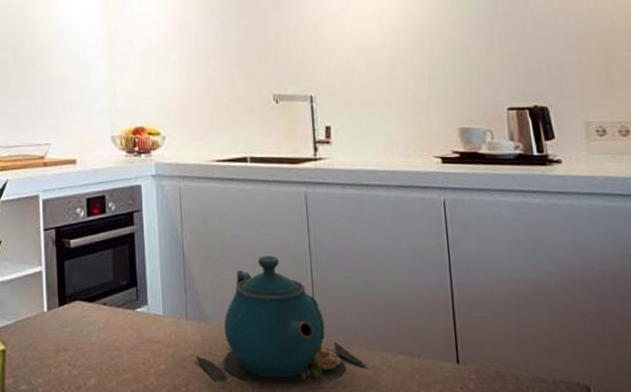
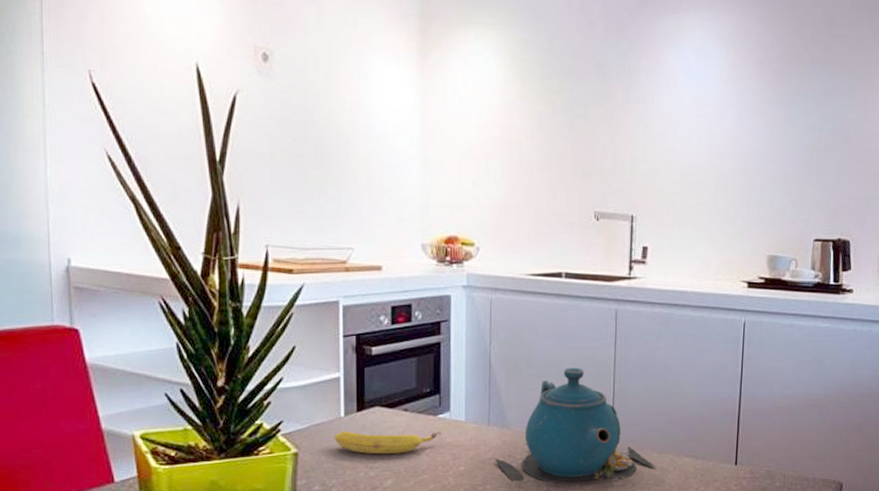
banana: none [39,326,141,352] -> present [334,431,442,455]

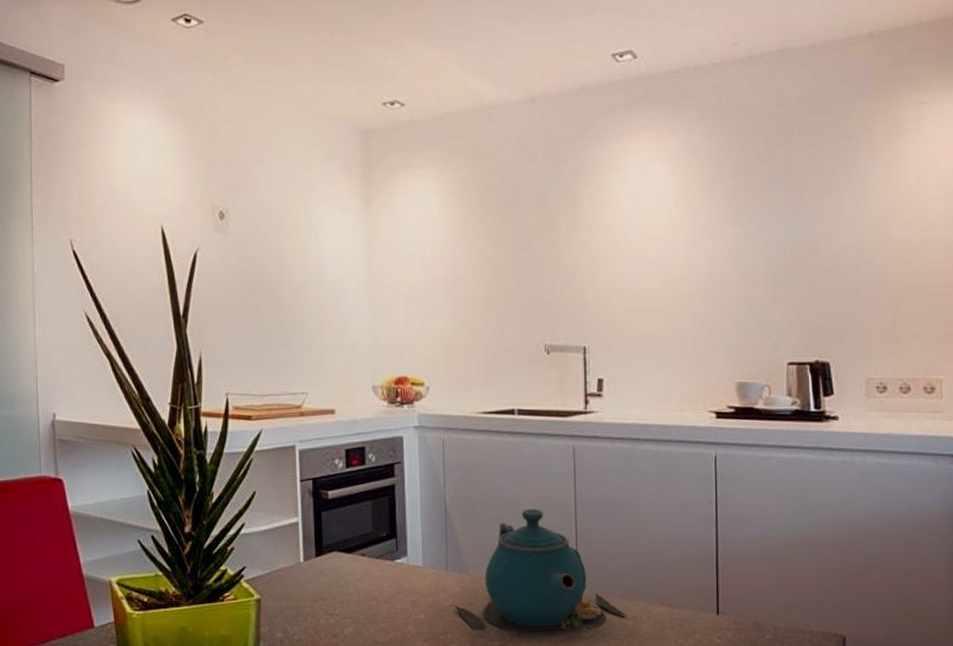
banana: present [334,431,442,455] -> none [295,576,400,601]

